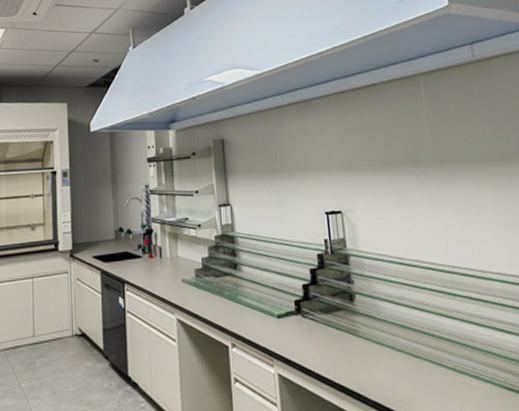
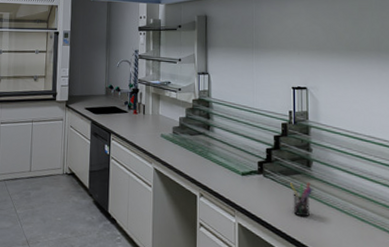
pen holder: none [333,319,359,360] -> present [290,183,313,217]

